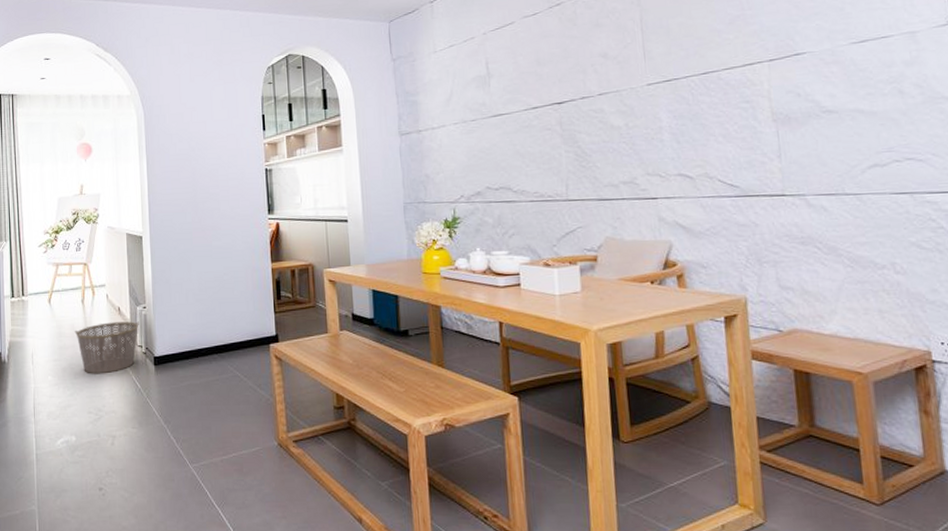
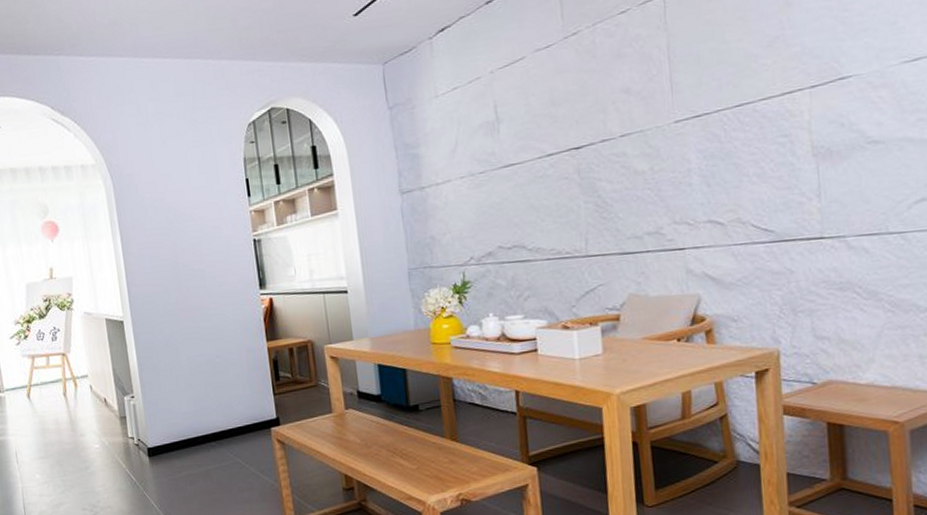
basket: present [74,321,139,374] -> none [59,412,129,470]

